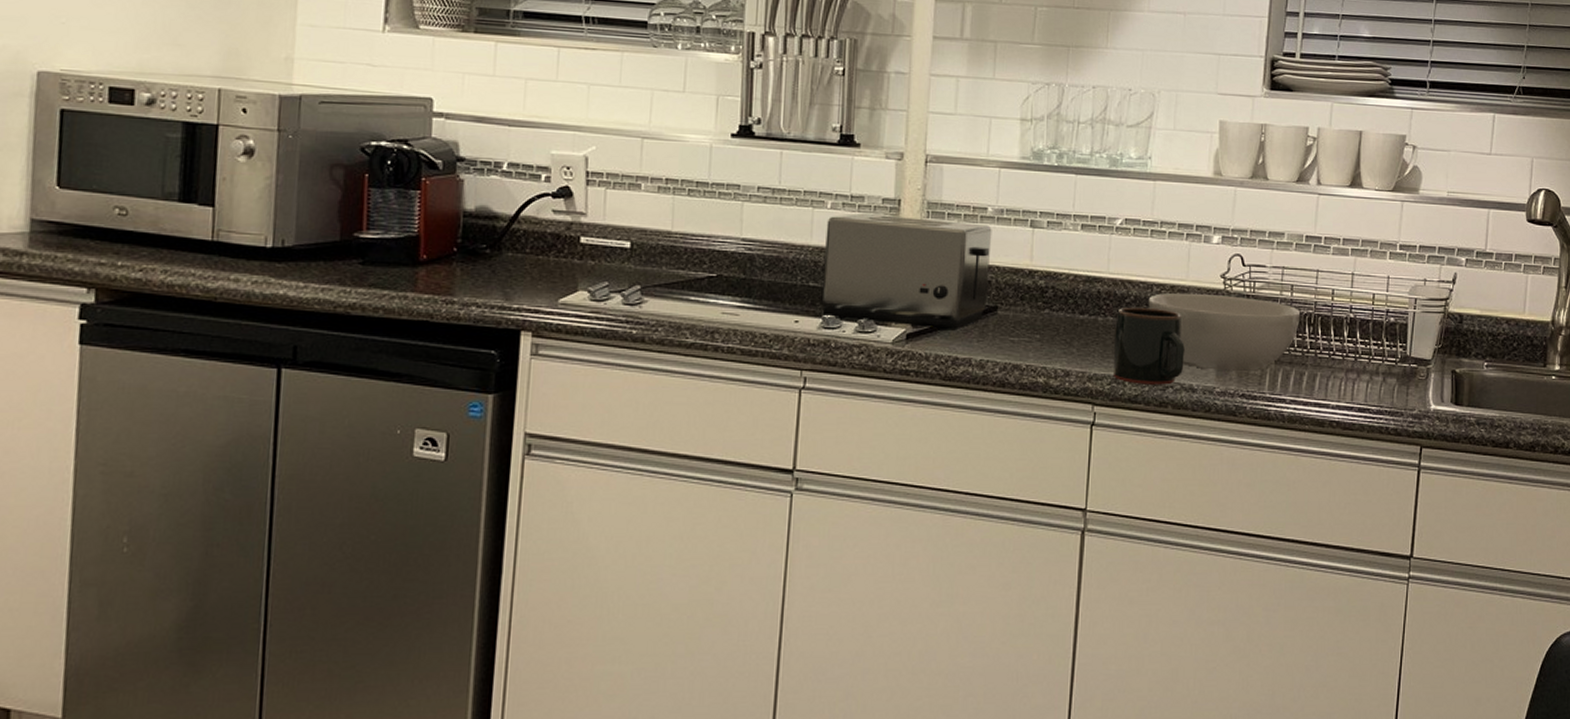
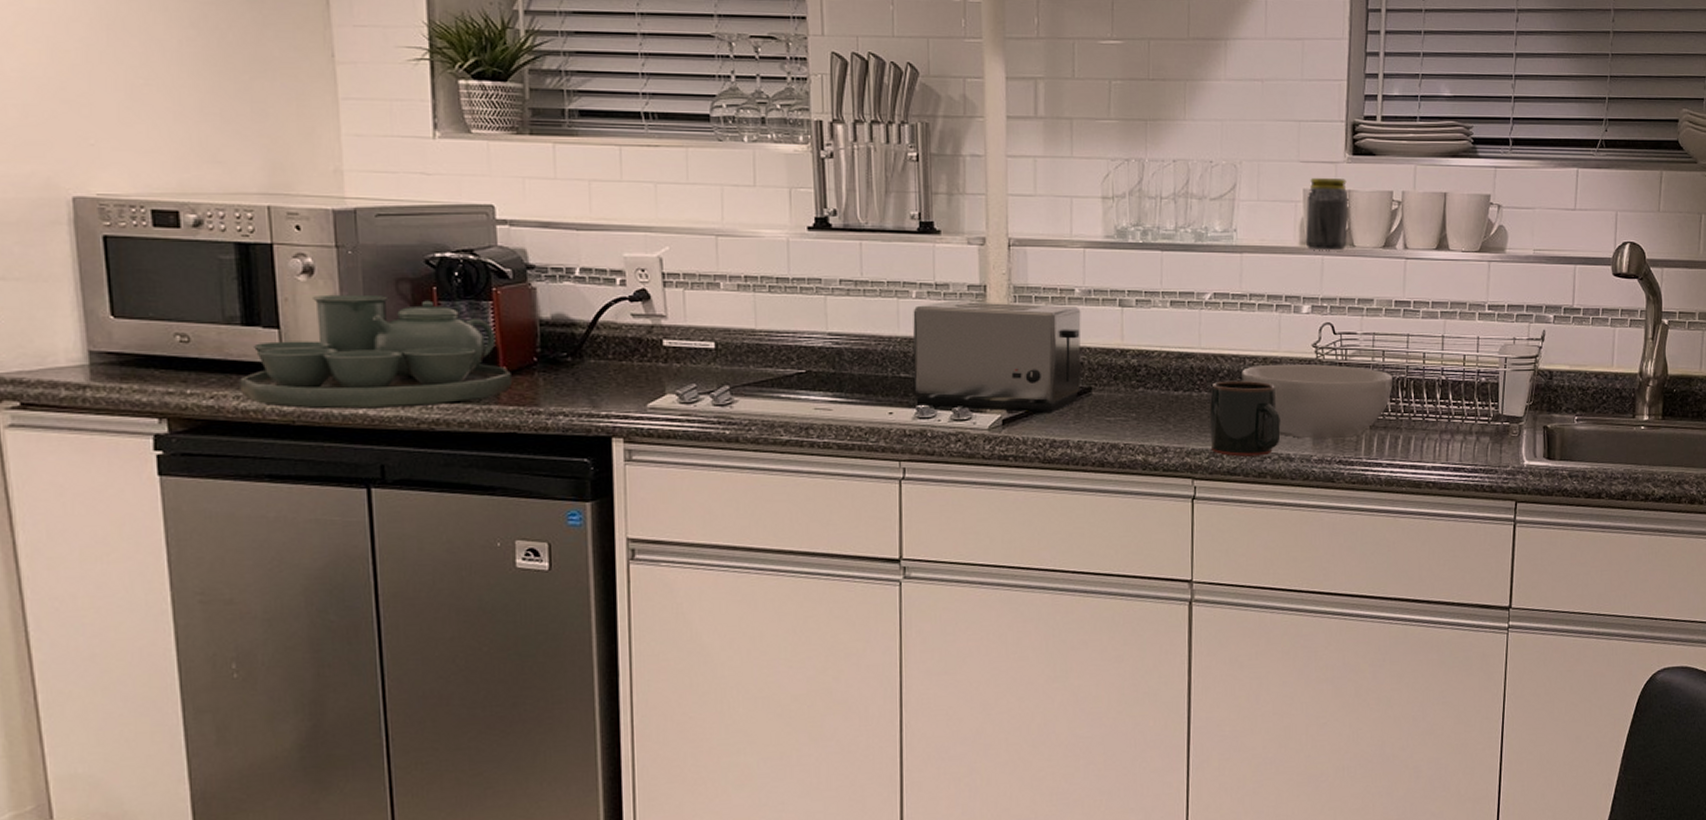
tea set: none [169,176,430,291] -> present [240,294,512,410]
jar: none [1219,110,1264,184] -> present [1305,177,1349,251]

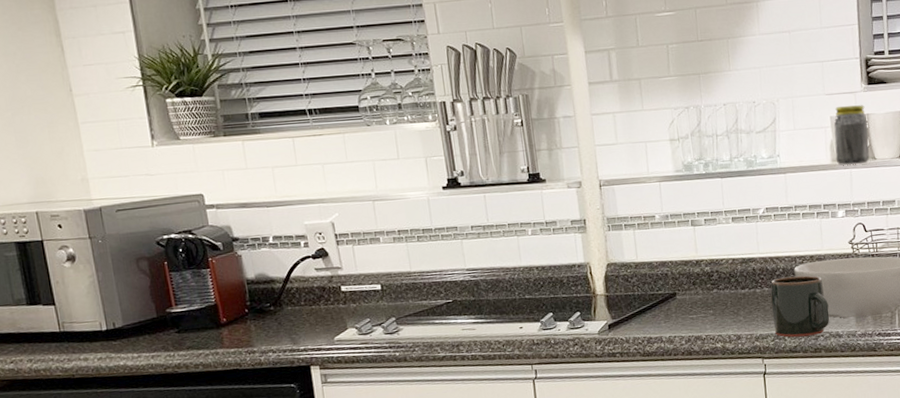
tea set: present [240,294,512,410] -> none [30,272,231,365]
toaster: present [912,300,1081,414] -> none [530,229,667,321]

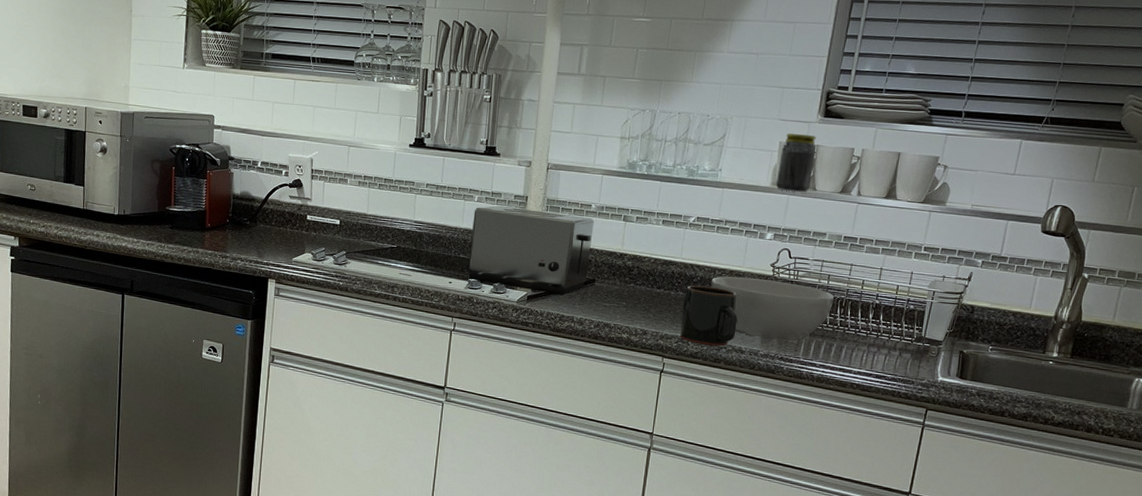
toaster: none [530,229,667,321] -> present [468,205,594,295]

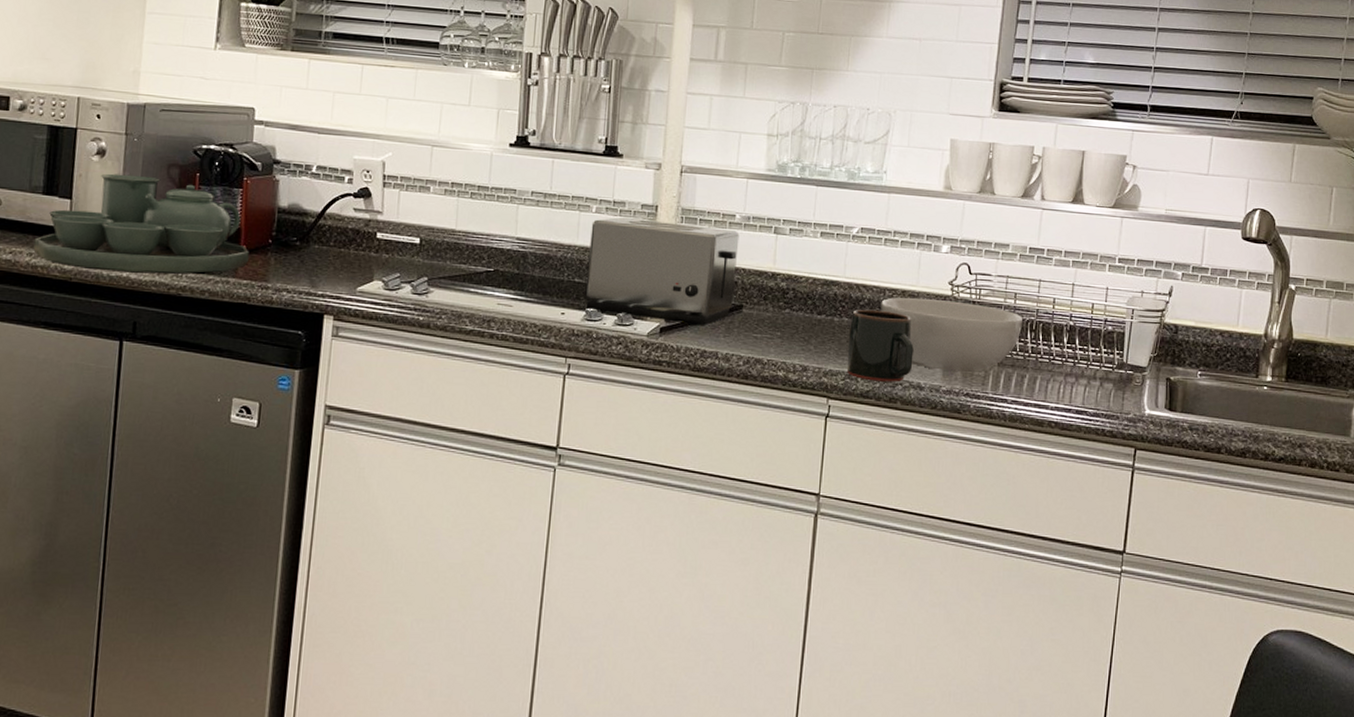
tea set: none [59,166,212,246] -> present [33,173,249,275]
jar: present [775,133,816,193] -> none [949,129,992,198]

